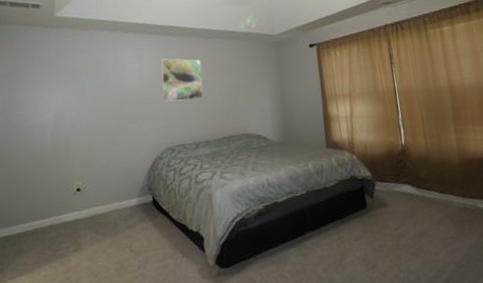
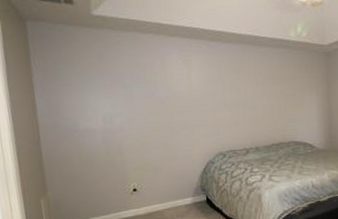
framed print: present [161,58,203,102] -> none [210,66,253,110]

